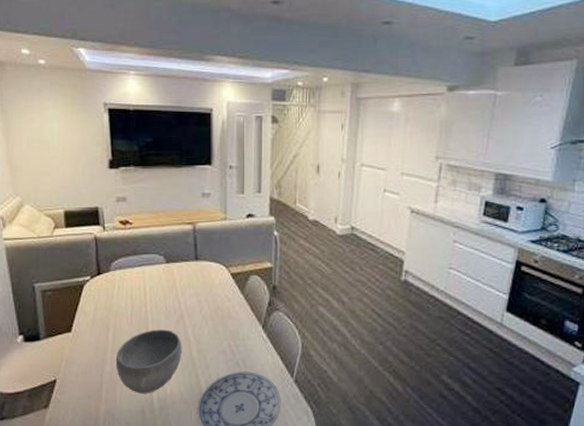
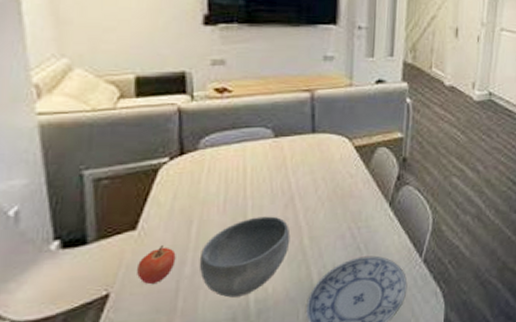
apple: none [73,346,99,376] -> present [136,245,176,285]

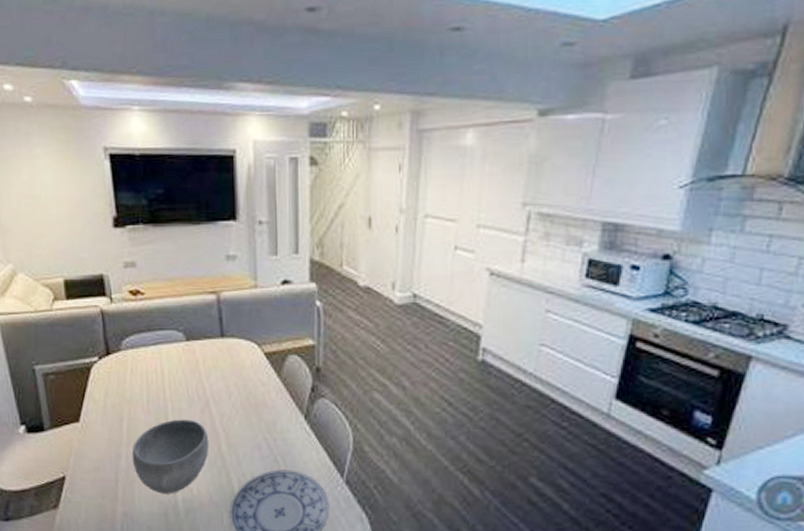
apple: present [136,245,176,285] -> none [83,438,113,473]

